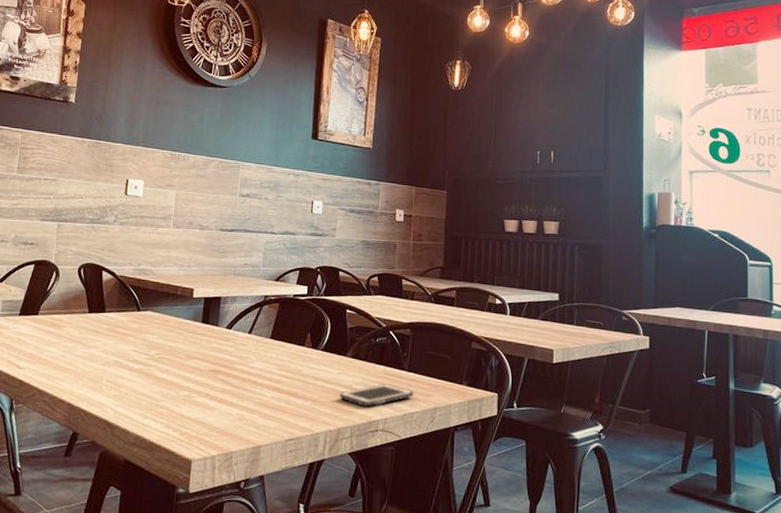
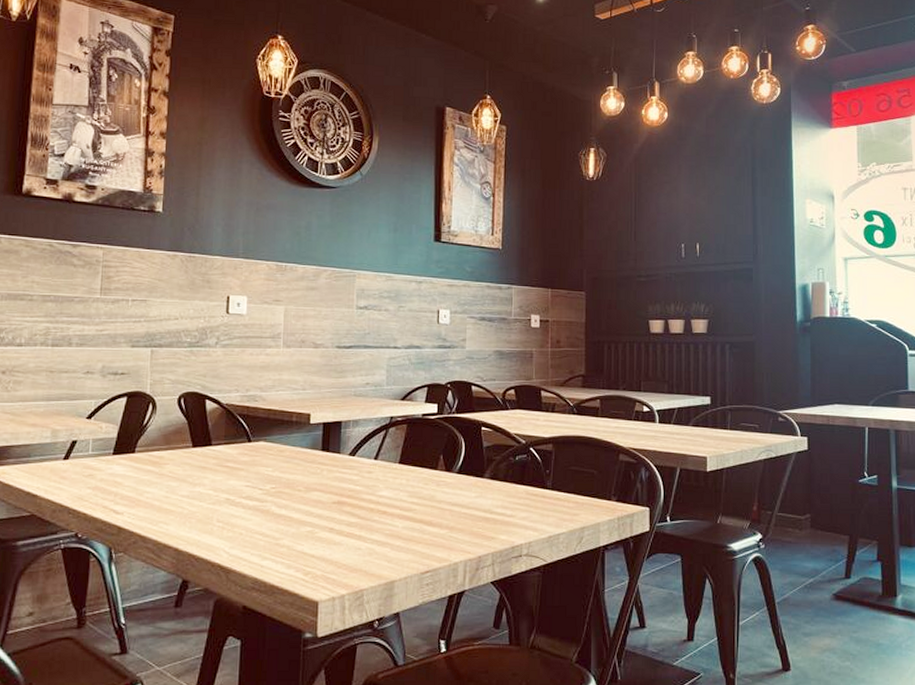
cell phone: present [339,384,414,407] -> none [478,505,560,531]

